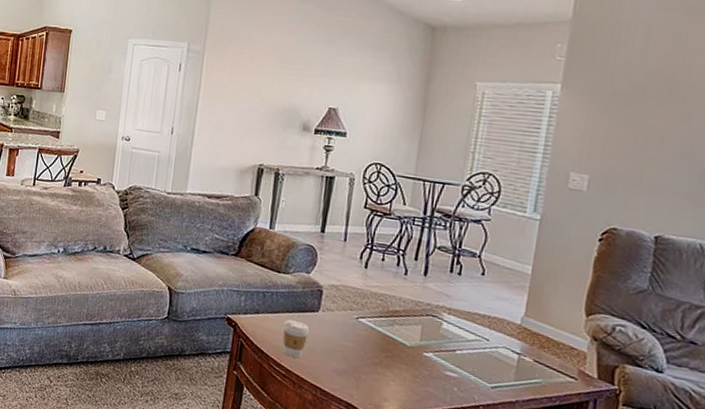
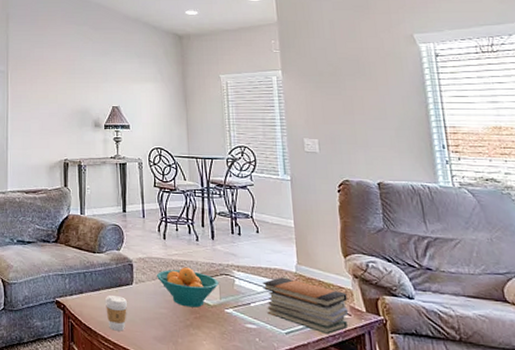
fruit bowl: none [349,301,423,347] -> present [157,267,219,308]
book stack: none [474,327,579,396] -> present [262,277,349,334]

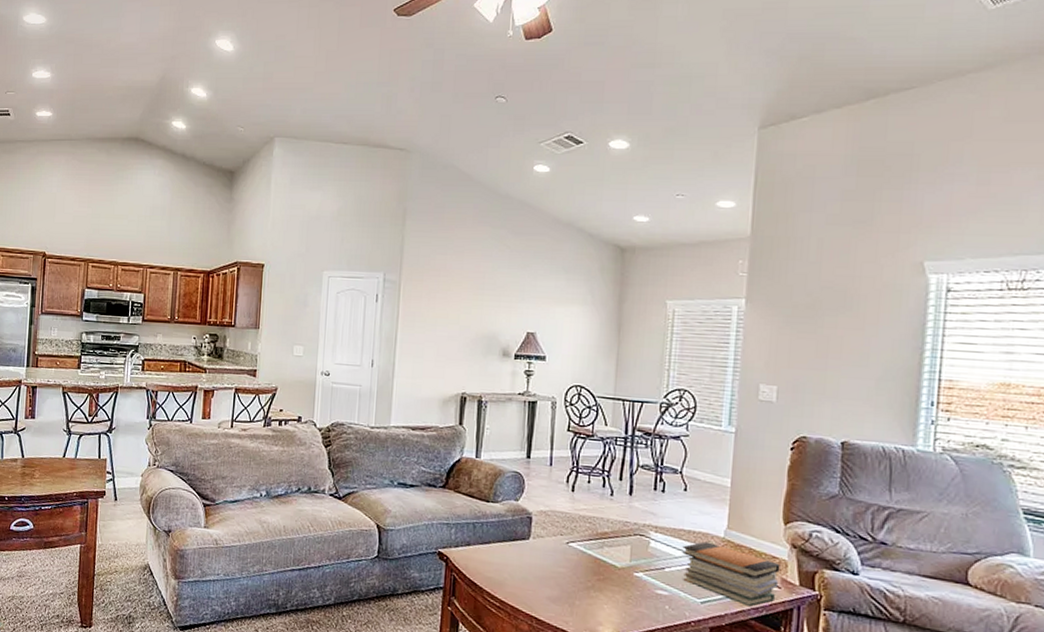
coffee cup: present [106,295,127,331] -> none [495,549,521,589]
fruit bowl: present [157,267,219,308] -> none [559,523,631,569]

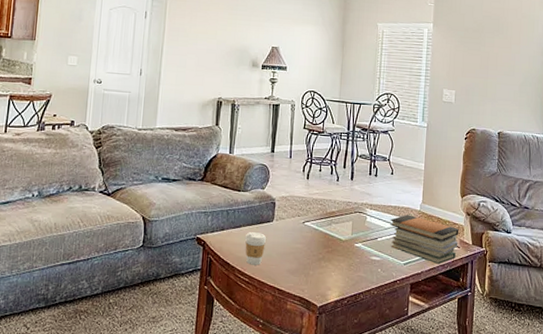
coffee cup: none [495,549,521,589] -> present [245,232,266,265]

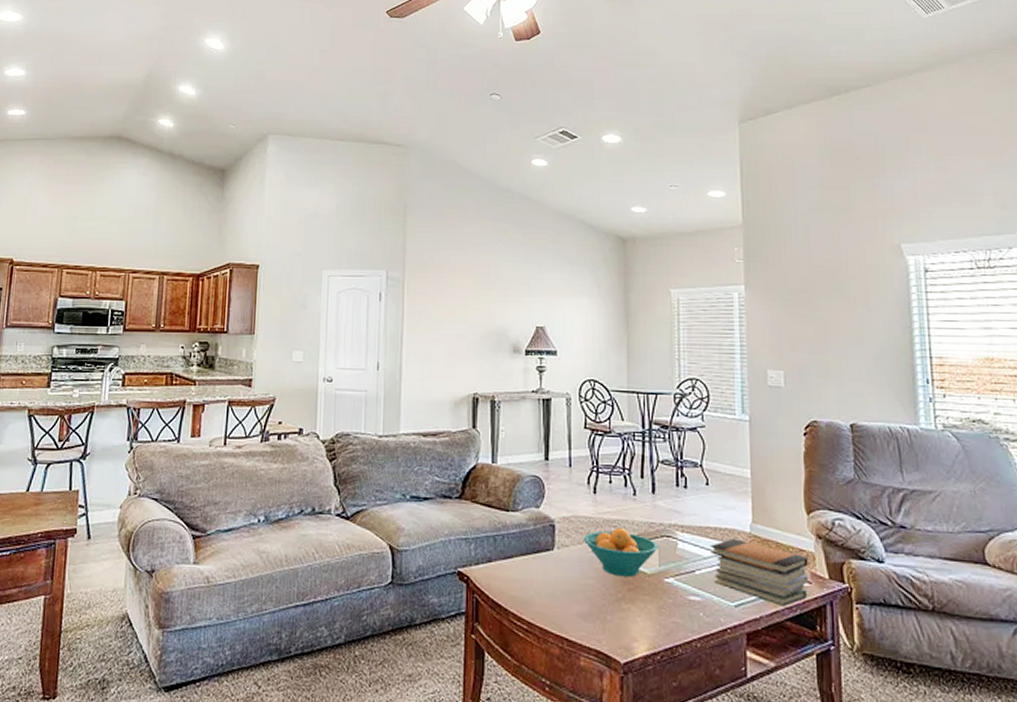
coffee cup: present [245,232,266,265] -> none [520,564,546,608]
fruit bowl: none [297,205,353,243] -> present [584,527,659,577]

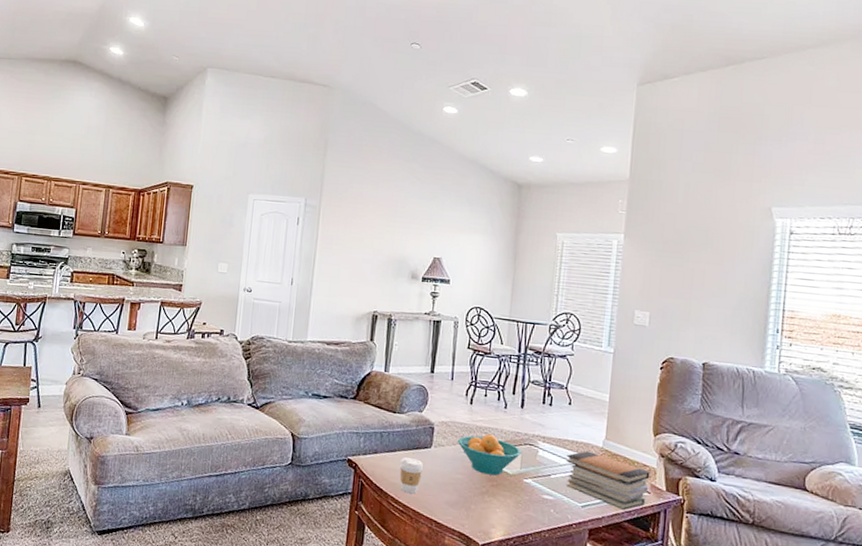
coffee cup: none [520,564,546,608] -> present [400,457,423,494]

